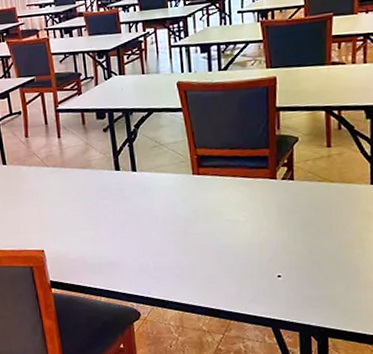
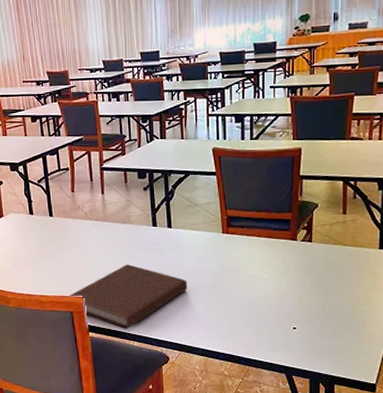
notebook: none [28,213,157,284] -> present [69,264,188,330]

